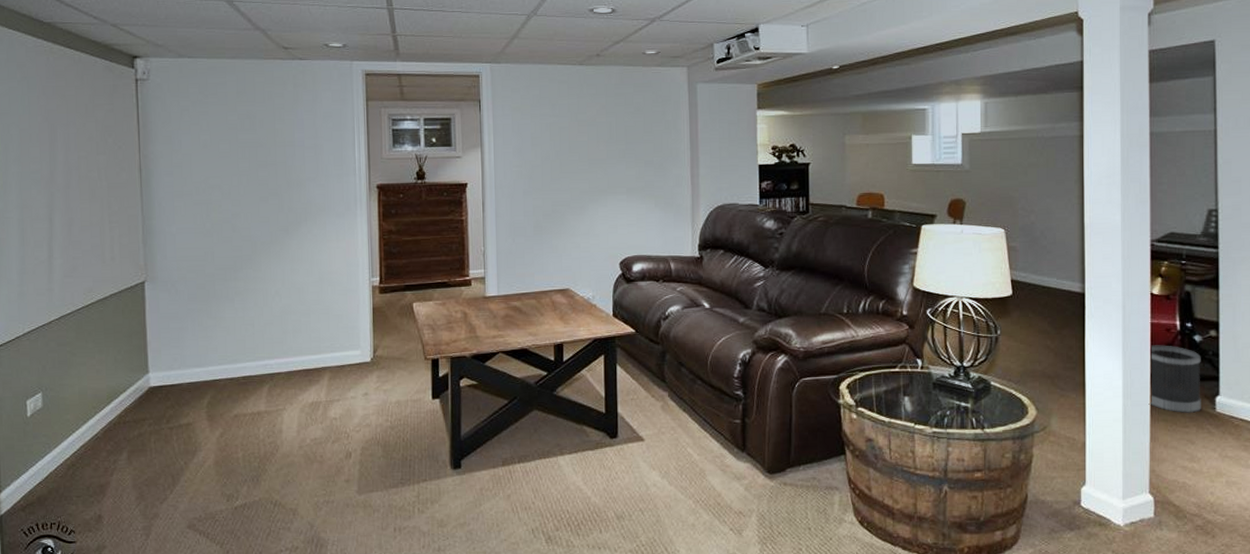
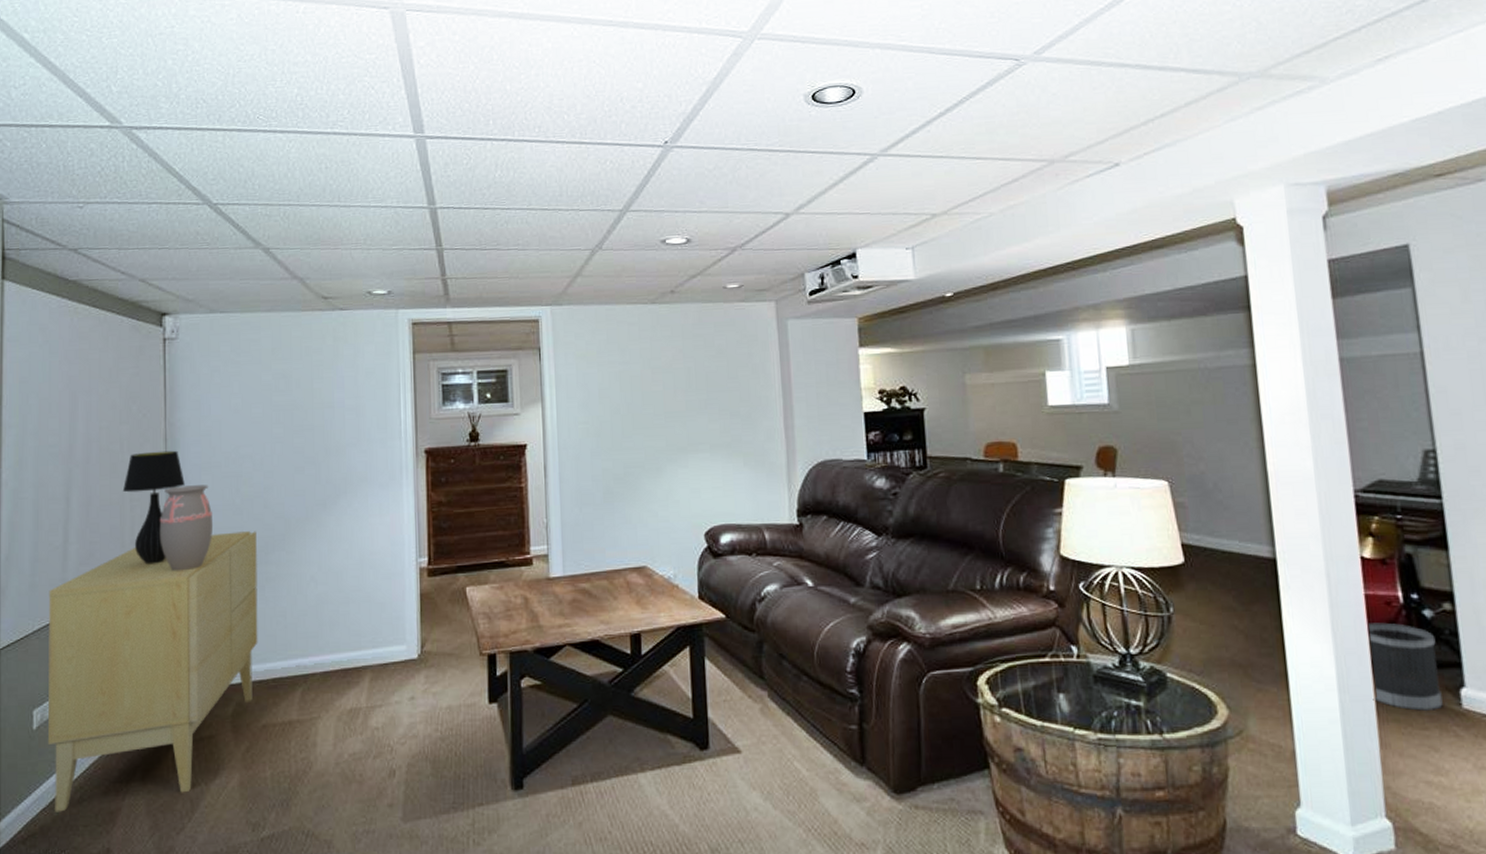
sideboard: none [36,251,229,485] -> present [47,531,258,812]
table lamp: none [101,179,159,278] -> present [122,450,185,565]
decorative vase: none [137,210,187,285] -> present [159,485,214,571]

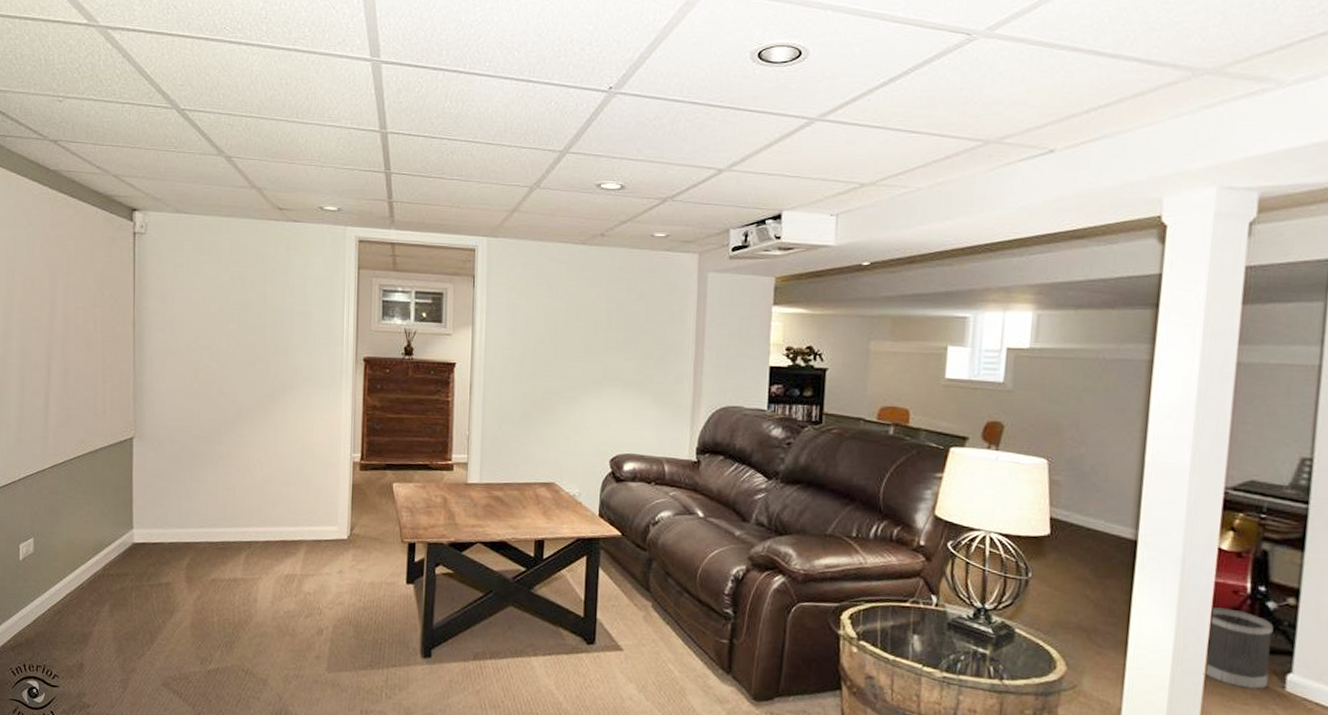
sideboard: present [47,531,258,812] -> none [31,412,212,630]
table lamp: present [122,450,185,565] -> none [96,334,150,433]
decorative vase: present [159,485,214,571] -> none [127,367,174,442]

